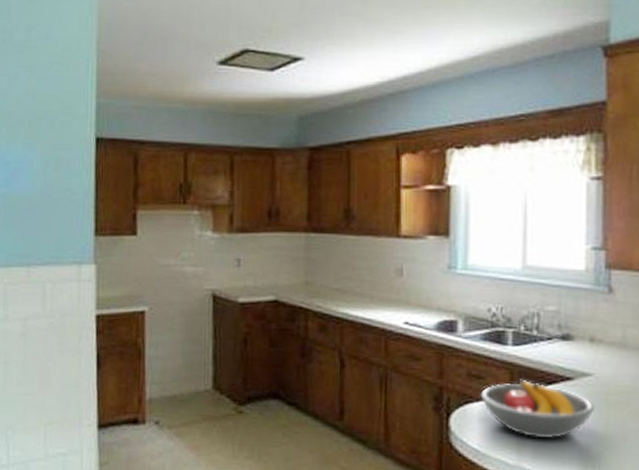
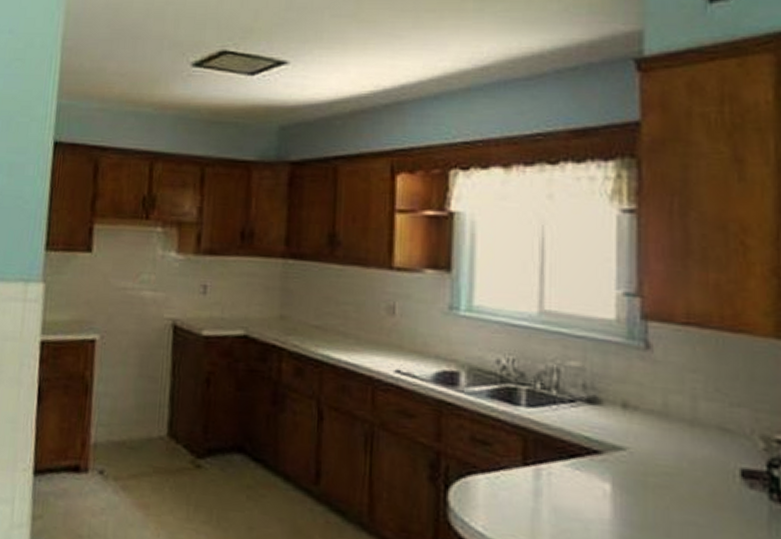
fruit bowl: present [480,379,594,439] -> none [486,448,628,527]

